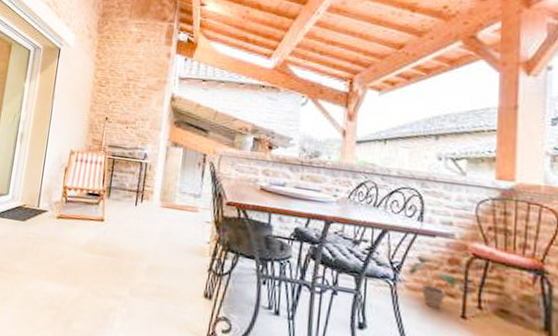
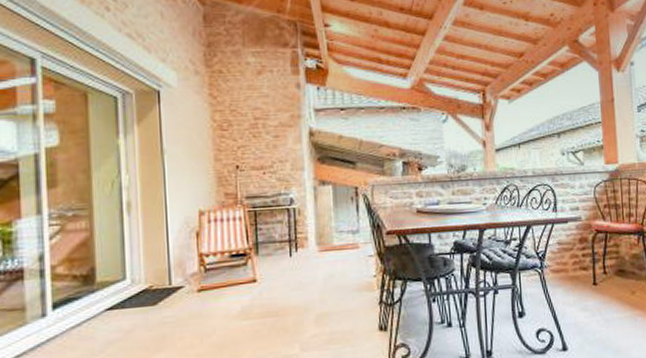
potted plant: present [408,256,465,309] -> none [551,242,593,283]

